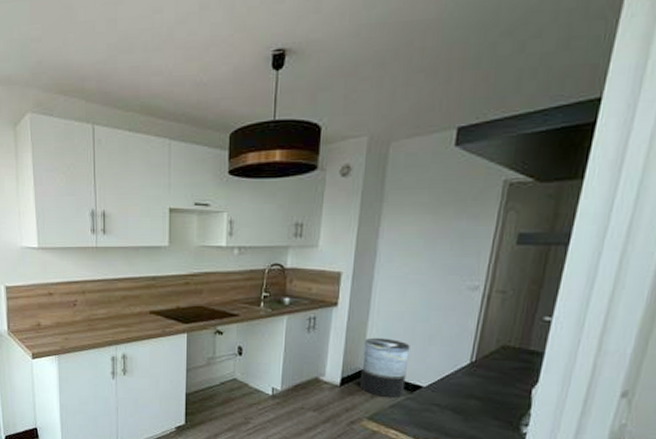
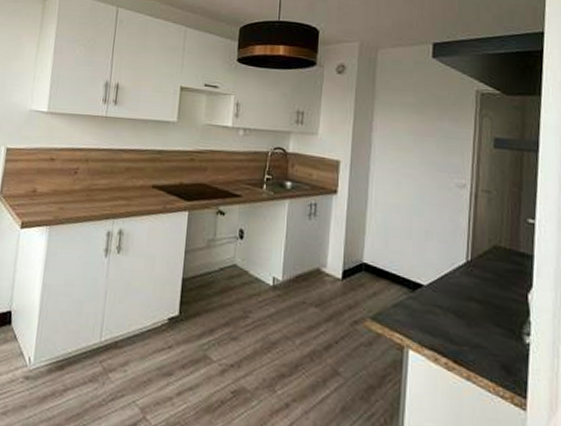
trash can: present [359,337,410,399] -> none [361,228,408,297]

